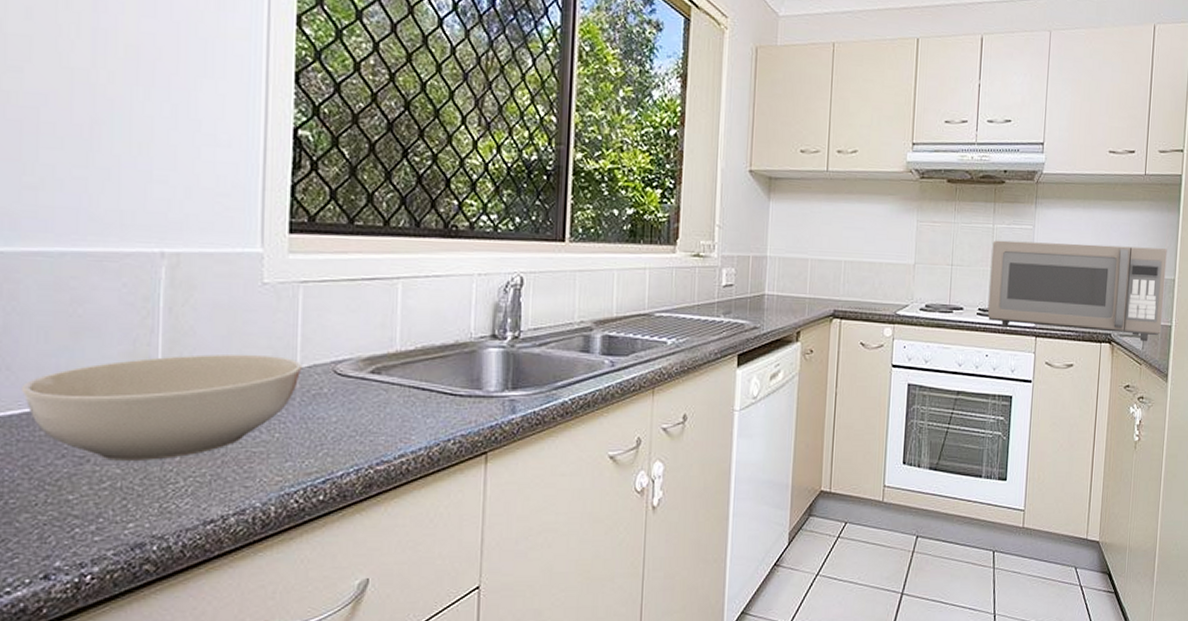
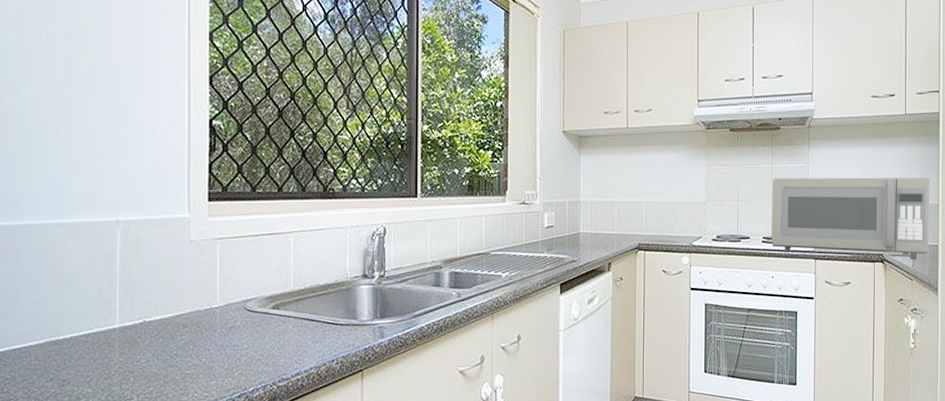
bowl: present [20,354,303,460] -> none [21,296,221,382]

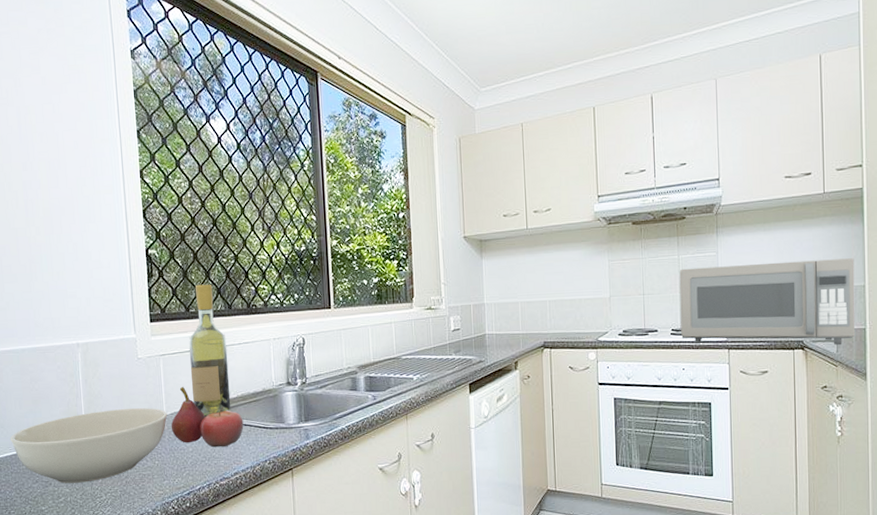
bowl: none [21,296,221,382] -> present [10,407,168,483]
fruit: none [224,274,267,339] -> present [171,386,206,443]
bottle: none [252,162,297,311] -> present [188,284,231,418]
fruit: none [259,299,310,345] -> present [200,407,244,448]

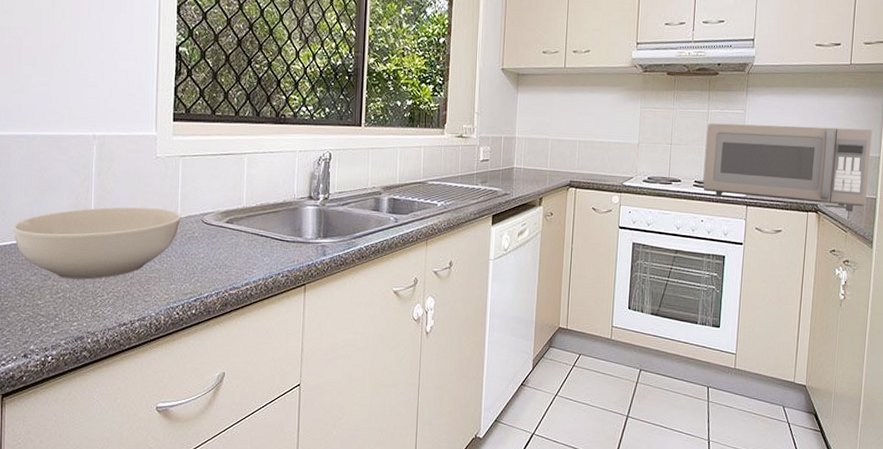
fruit: present [171,386,206,443] -> none [184,190,222,249]
bottle: present [188,284,231,418] -> none [209,88,251,224]
fruit: present [200,407,244,448] -> none [214,215,260,256]

